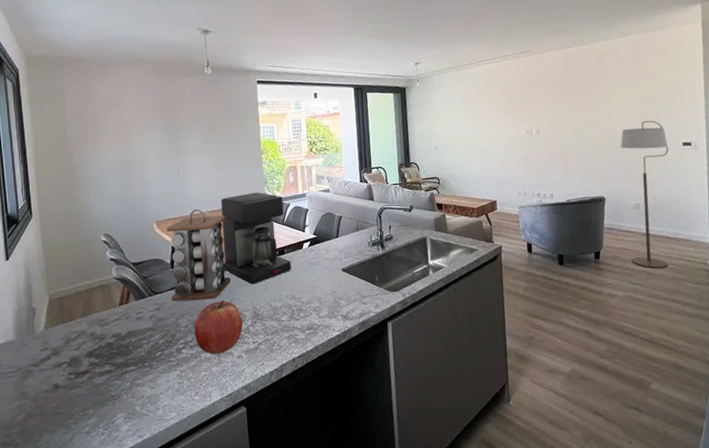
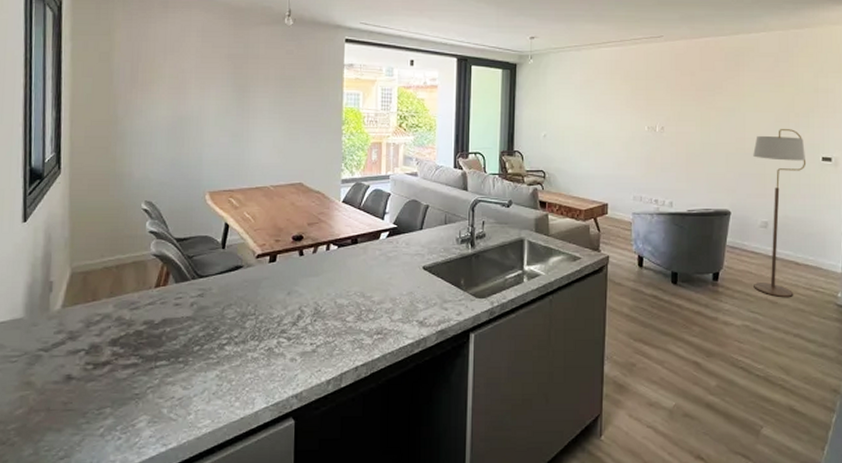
spice rack: present [167,208,230,301] -> none [219,181,294,289]
fruit: present [194,299,243,354] -> none [242,291,300,354]
coffee maker: present [221,192,291,285] -> none [286,168,364,276]

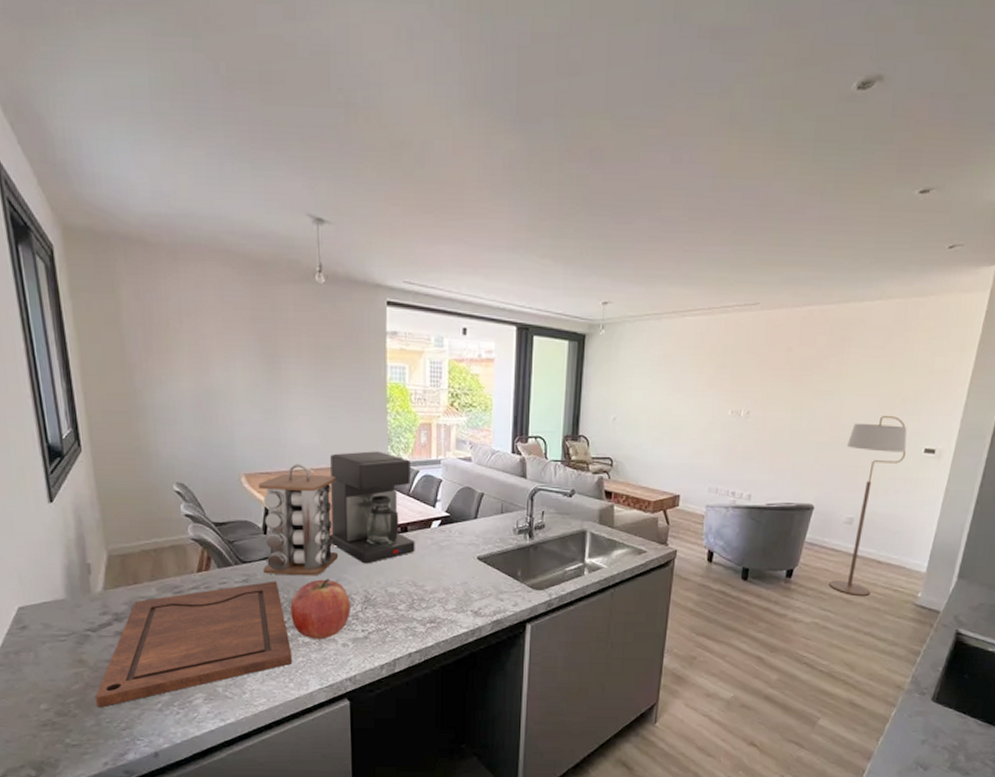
cutting board: none [38,295,241,435] -> present [96,581,293,708]
spice rack: none [219,181,294,289] -> present [259,463,338,576]
fruit: none [242,291,300,354] -> present [290,578,350,639]
coffee maker: none [286,168,364,276] -> present [330,451,415,564]

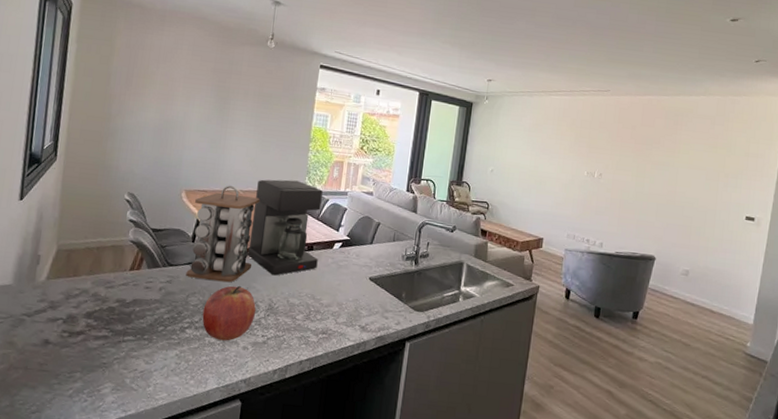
cutting board: present [96,581,293,708] -> none [15,283,198,390]
floor lamp: present [829,416,907,597] -> none [669,186,731,342]

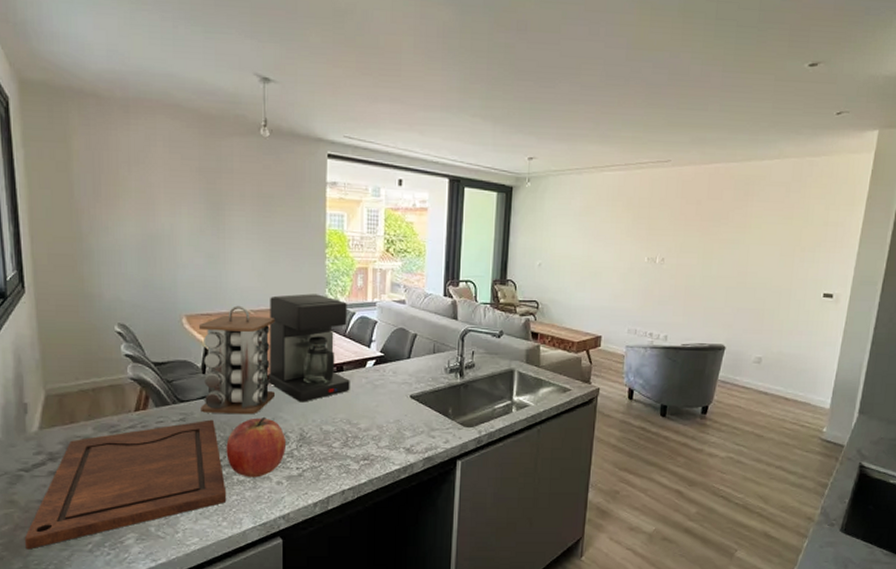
cutting board: none [15,283,198,390] -> present [25,419,227,550]

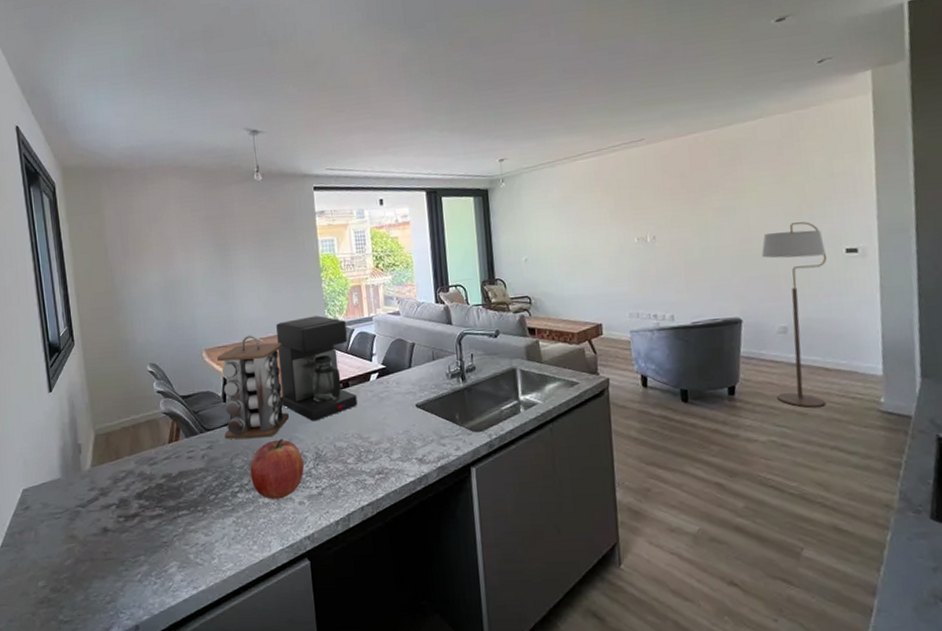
cutting board: present [25,419,227,550] -> none [85,445,255,582]
floor lamp: none [741,263,807,432] -> present [762,222,828,408]

